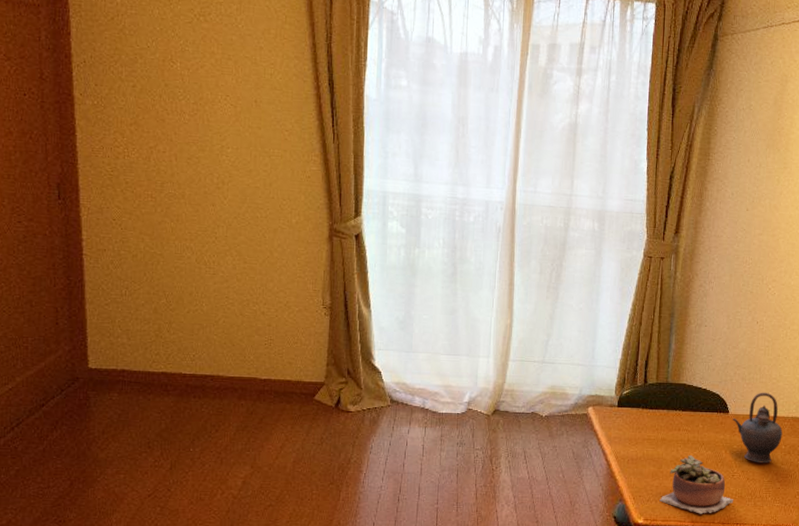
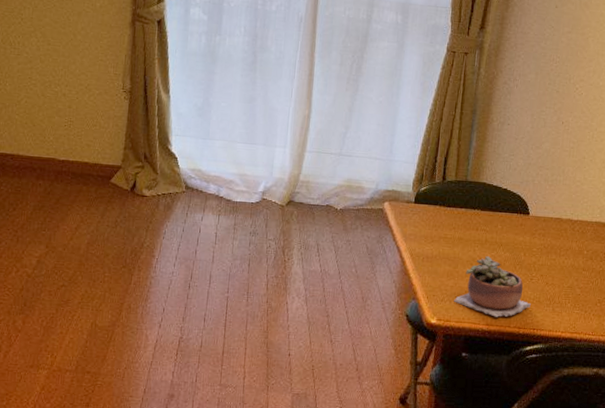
teapot: present [733,392,783,463] -> none [533,194,585,268]

